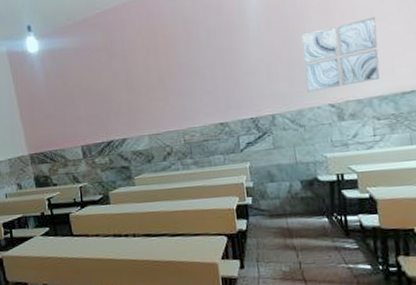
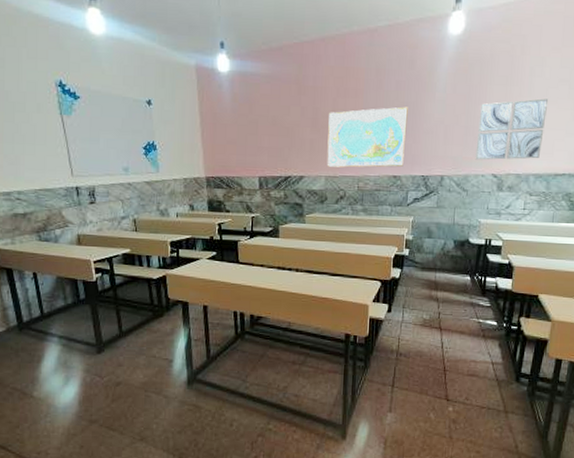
world map: none [142,52,229,125] -> present [327,106,408,168]

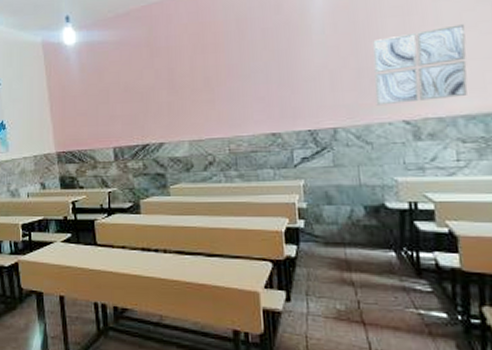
world map: present [327,106,408,168] -> none [187,55,283,130]

